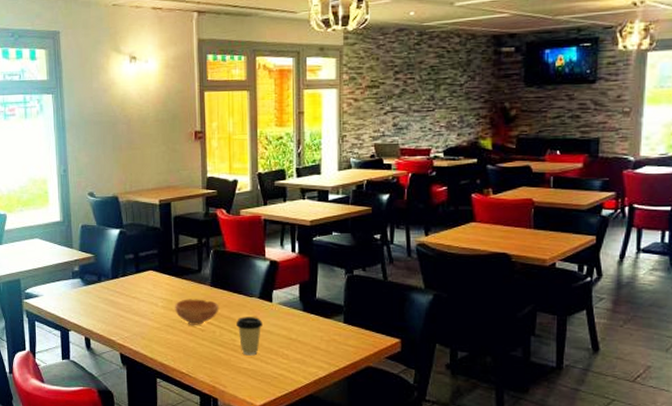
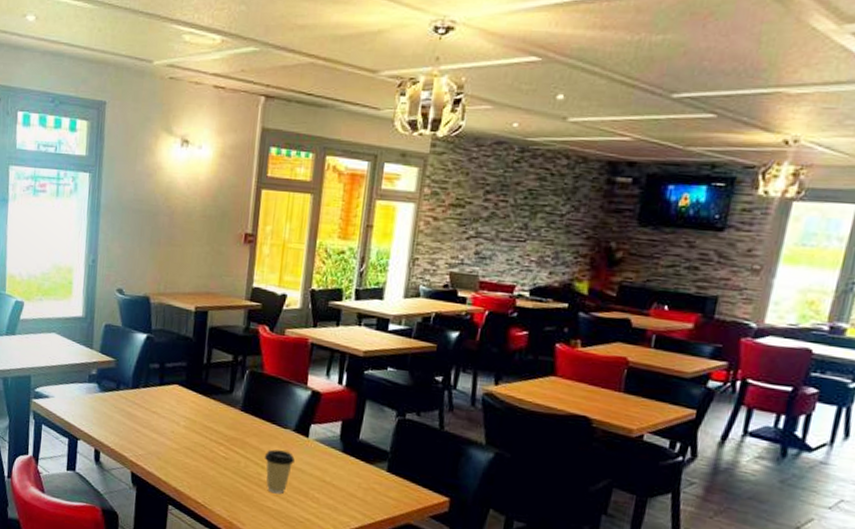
bowl: present [175,299,219,325] -> none [198,421,248,453]

